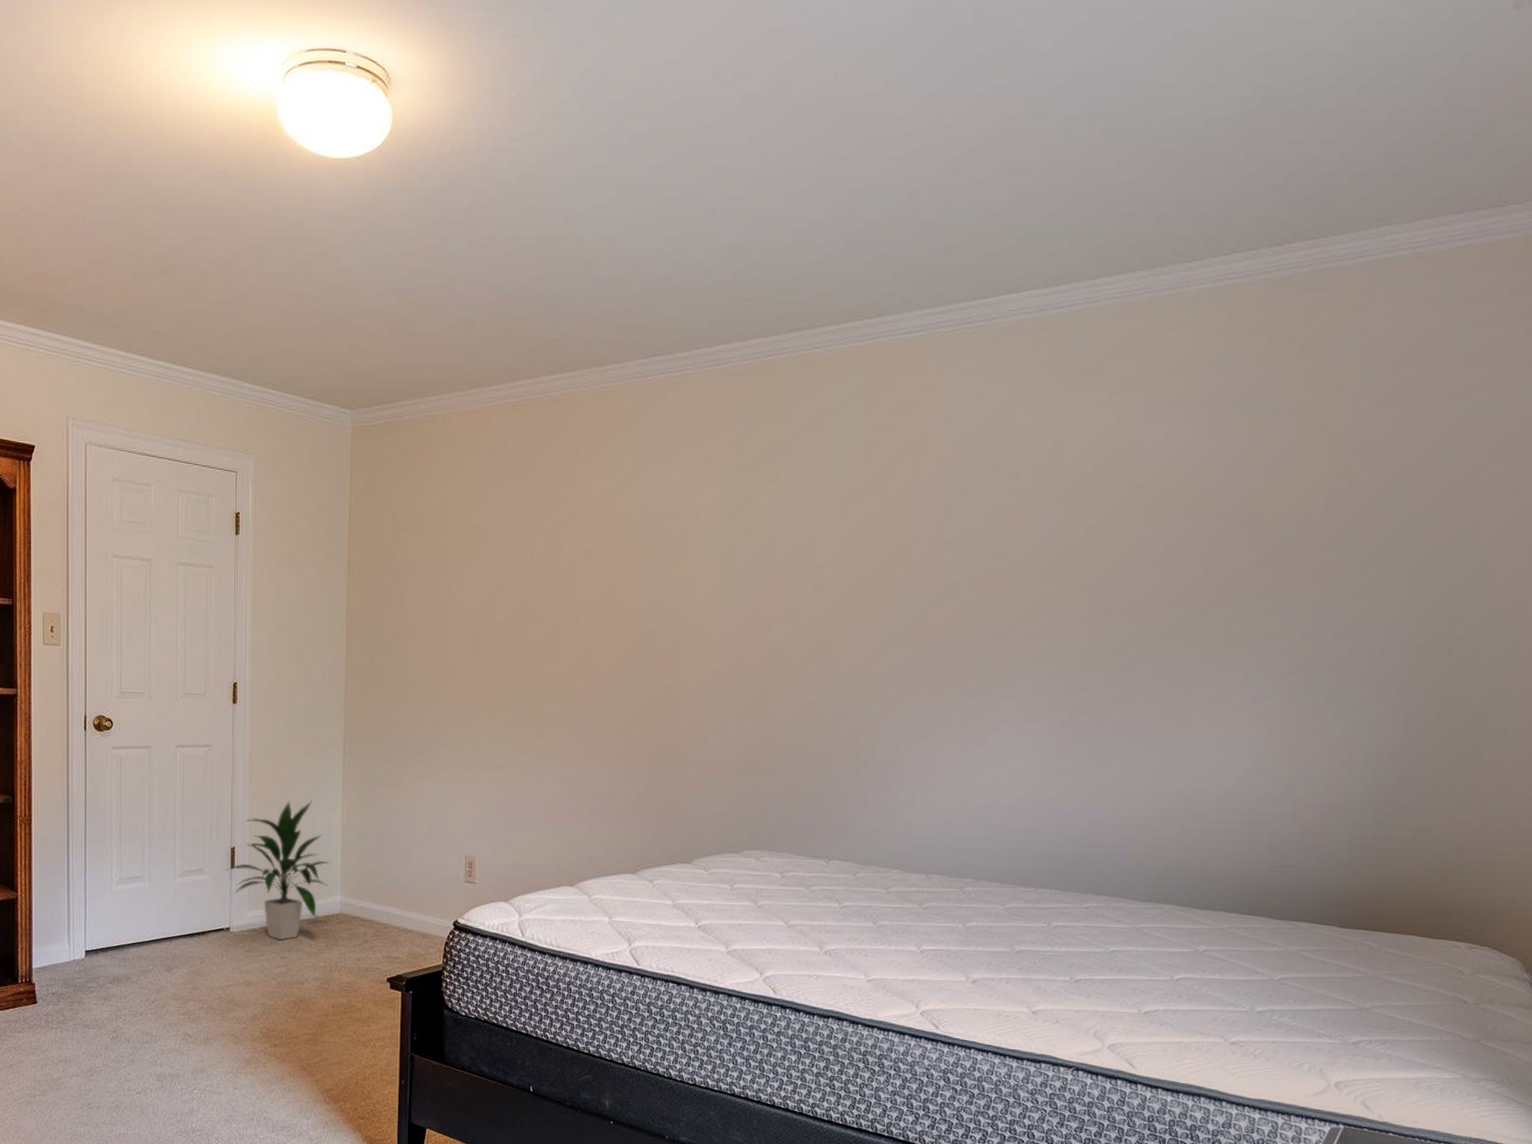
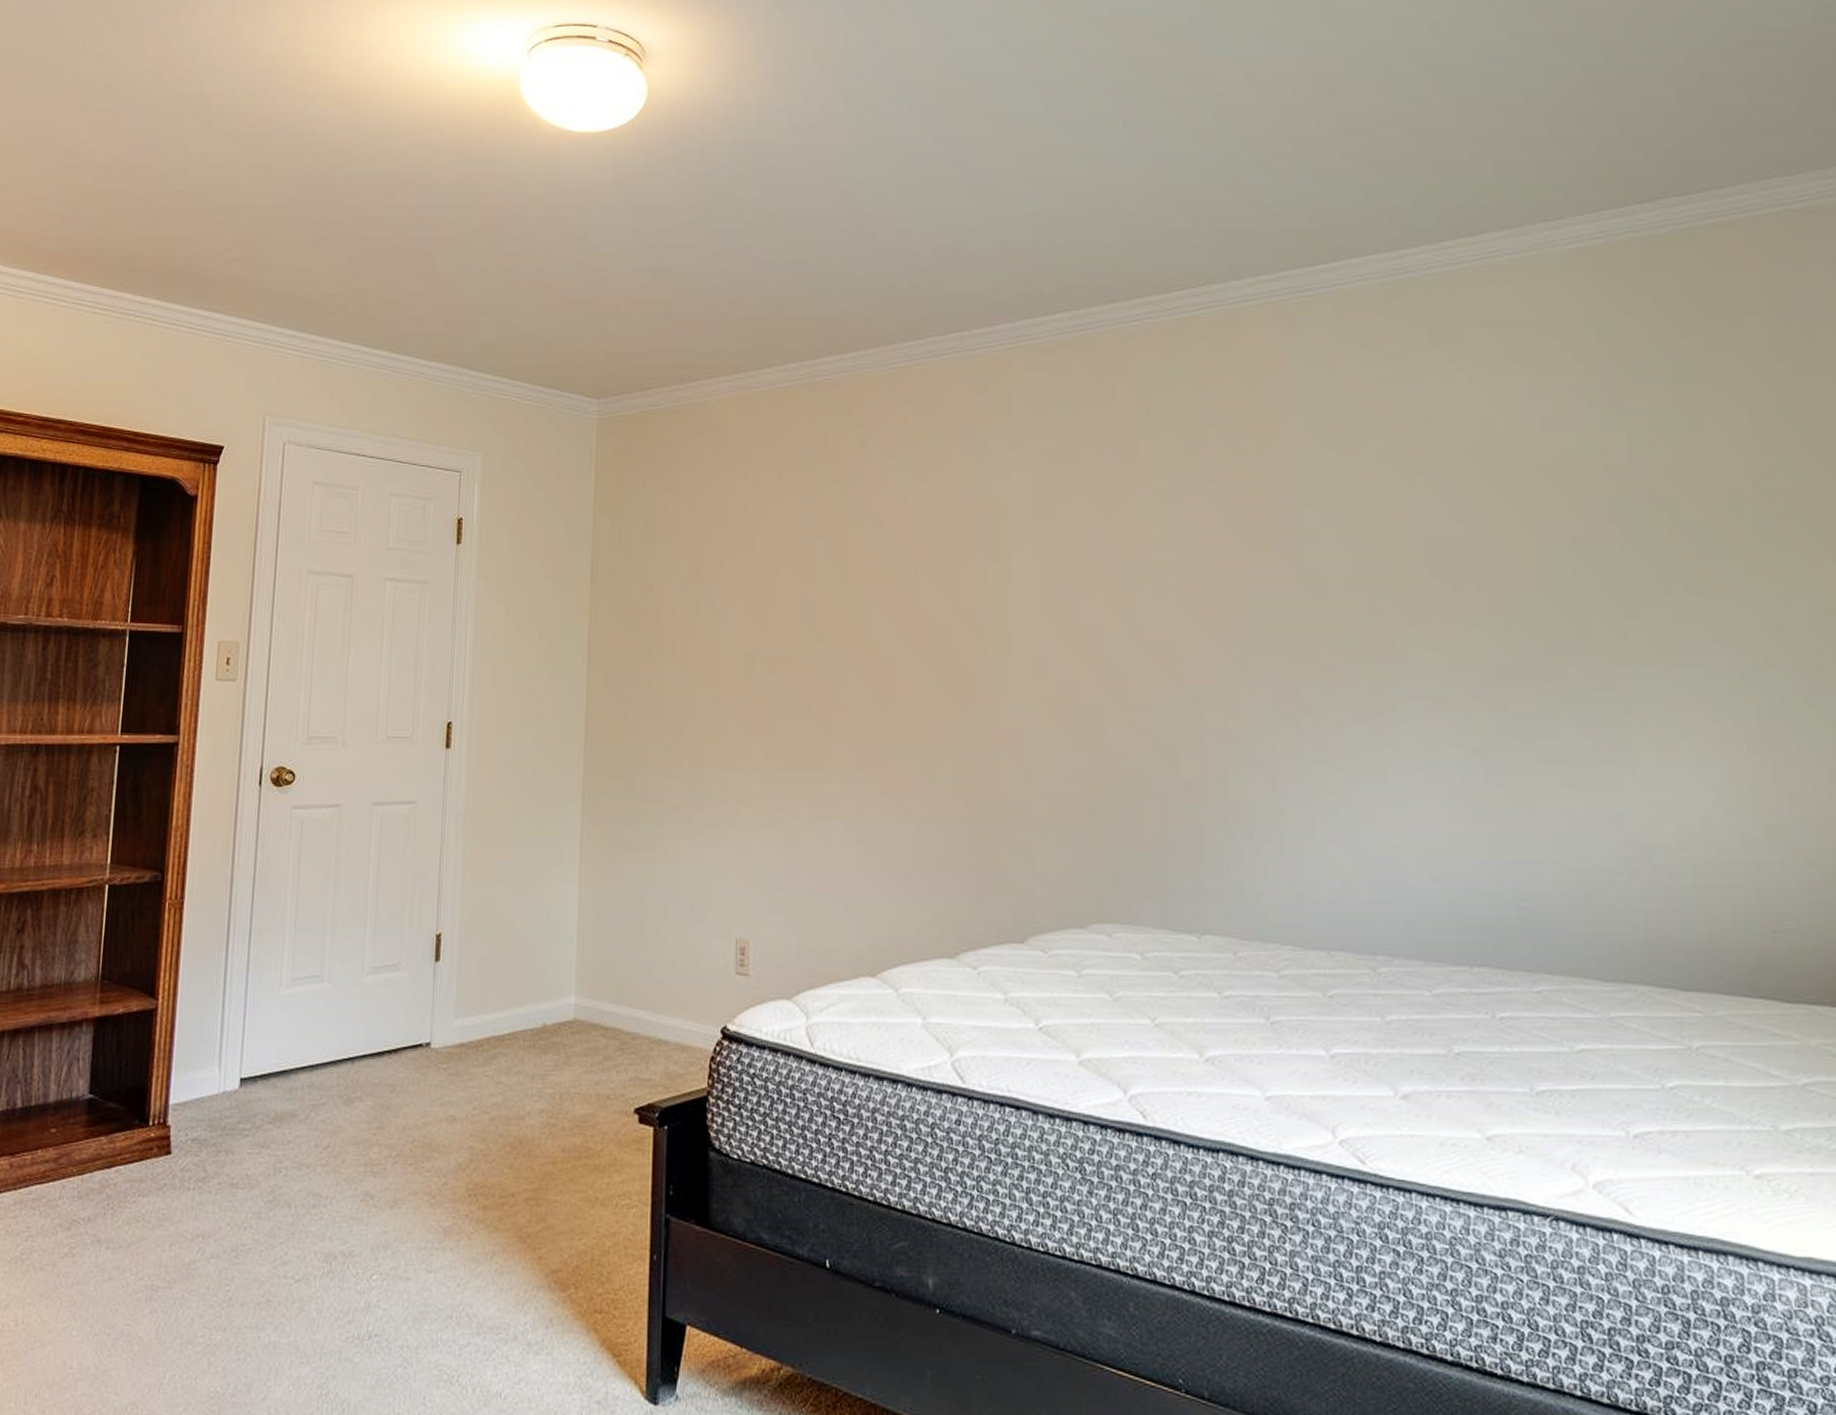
indoor plant: present [226,800,331,940] -> none [429,870,564,1058]

